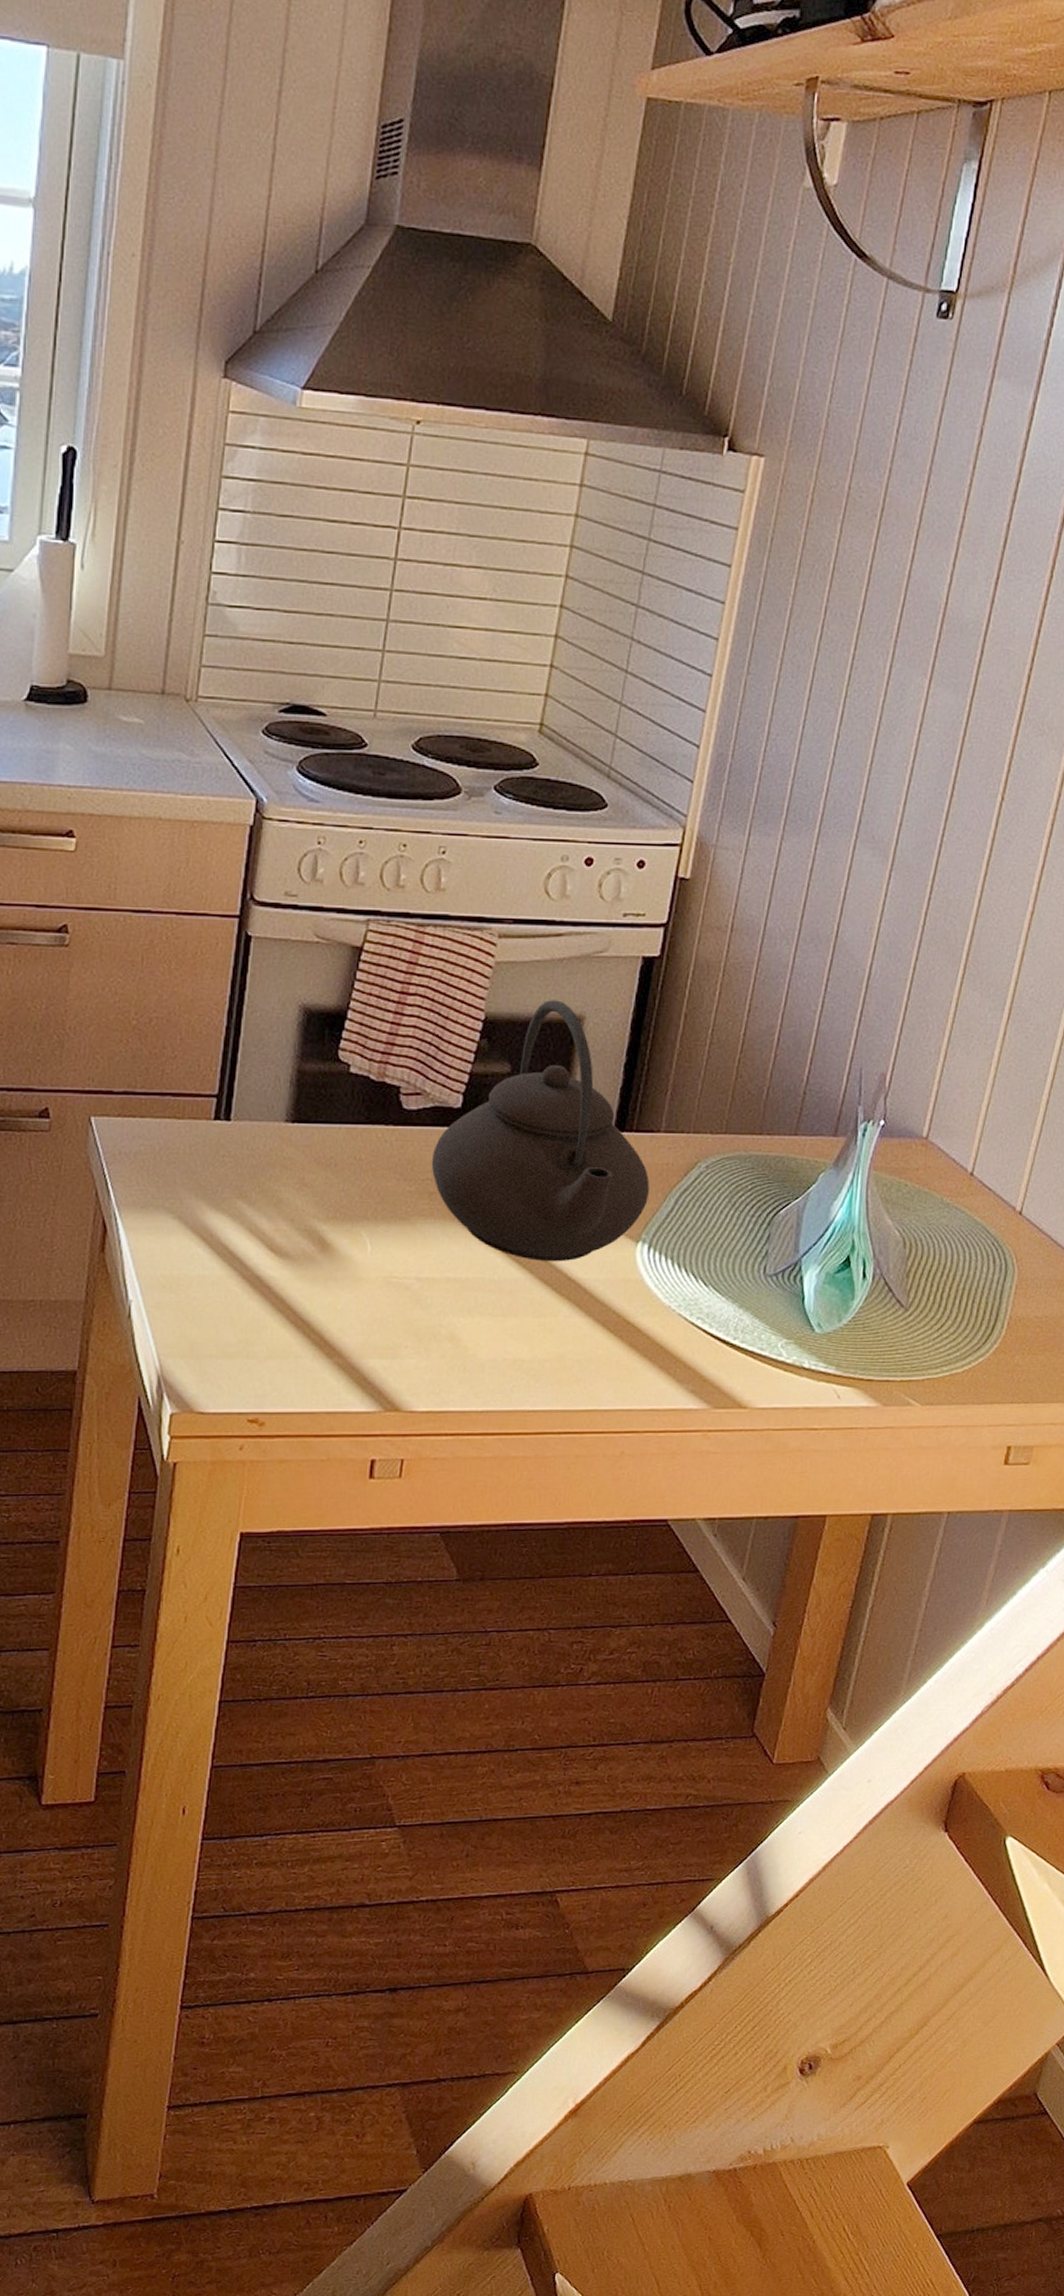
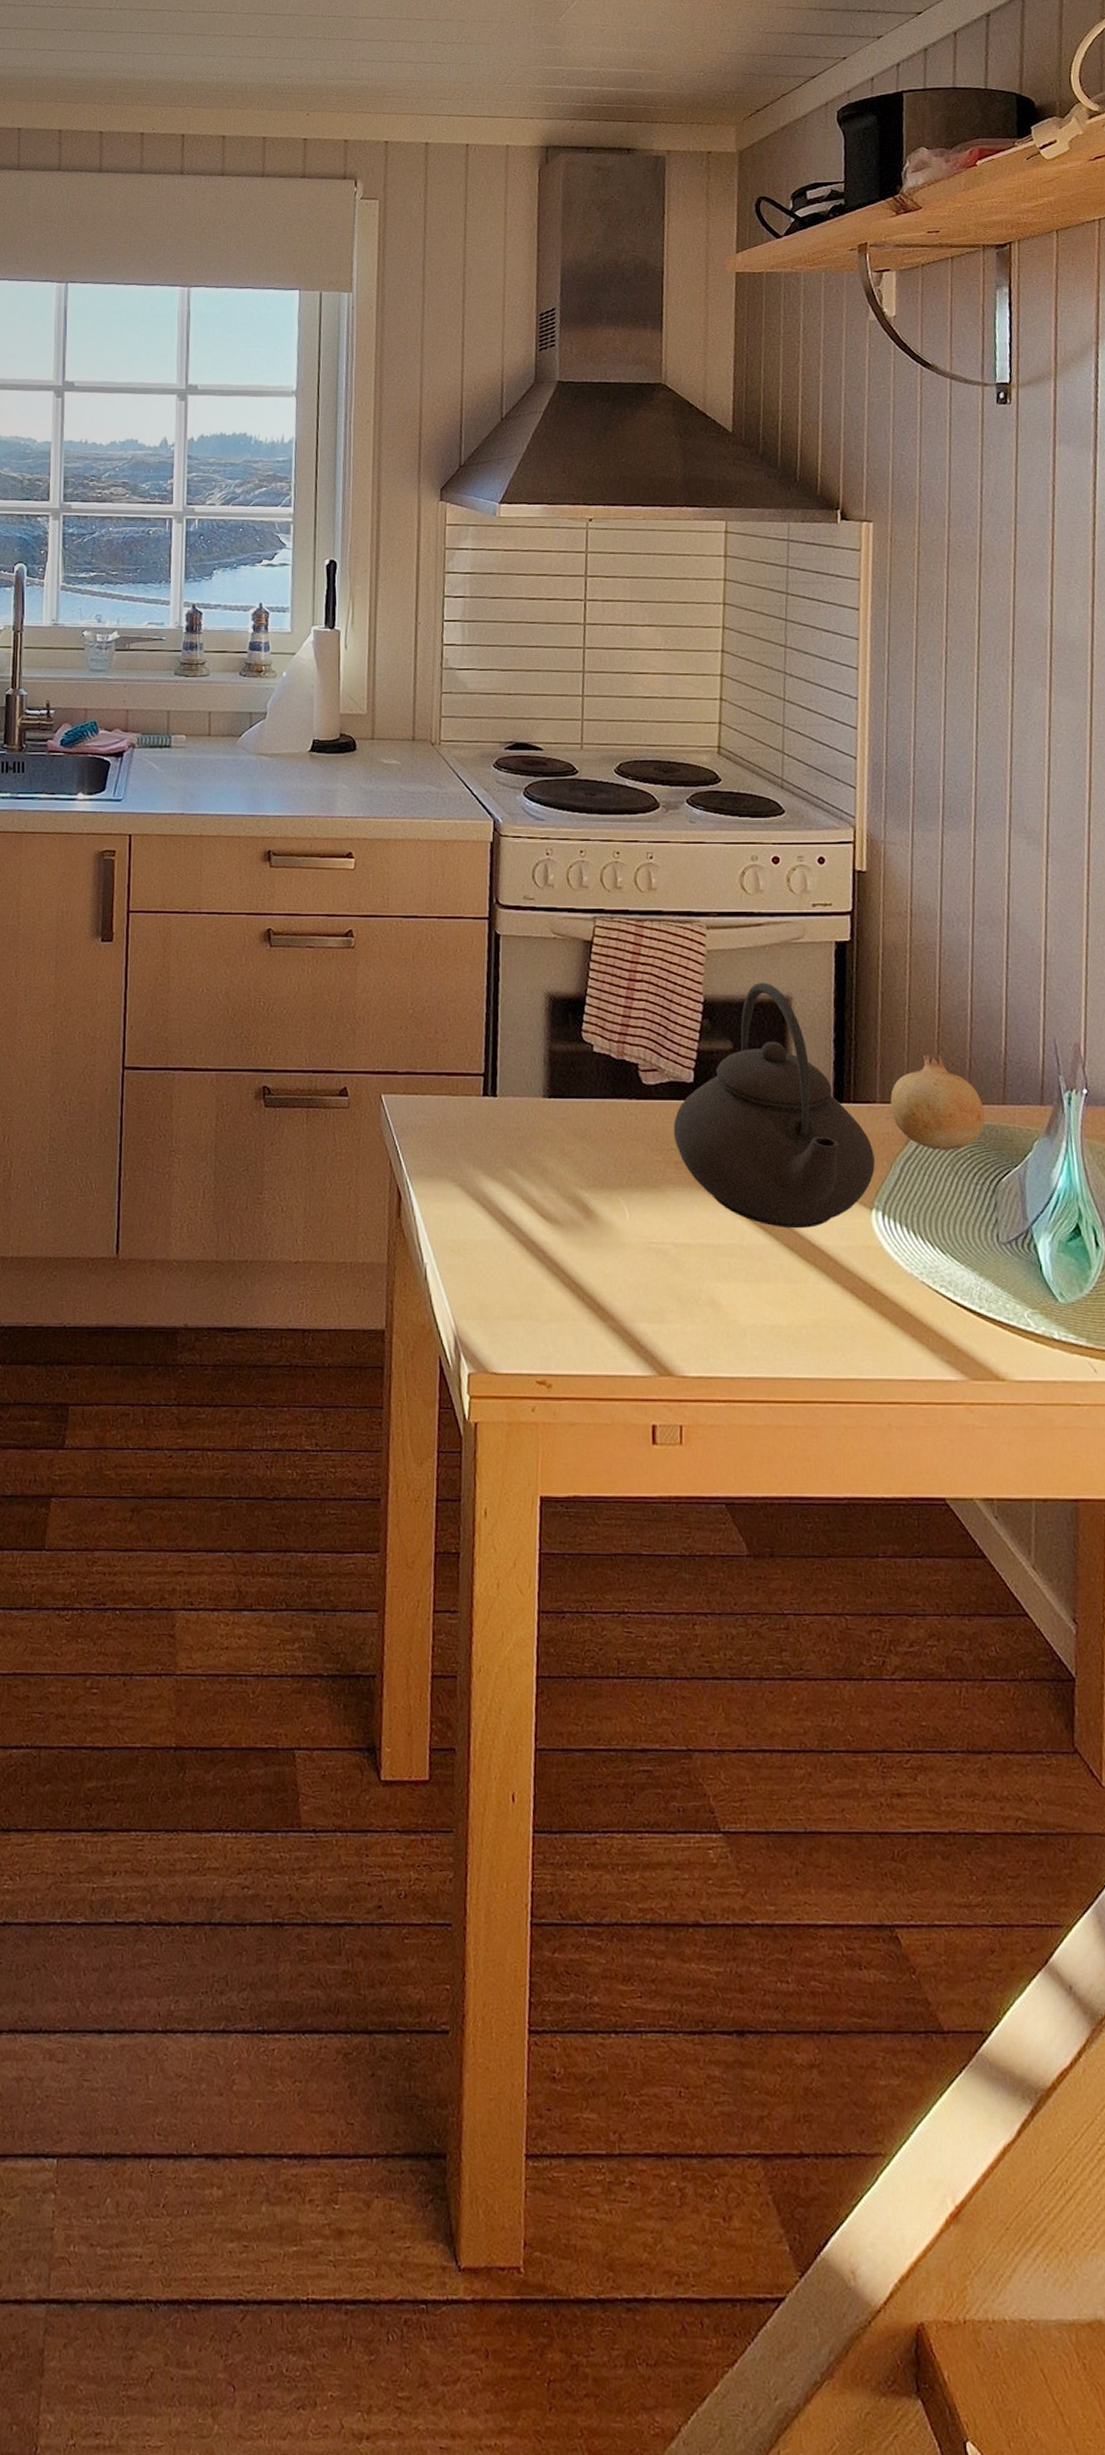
fruit: none [674,1082,774,1183] -> present [890,1054,985,1152]

